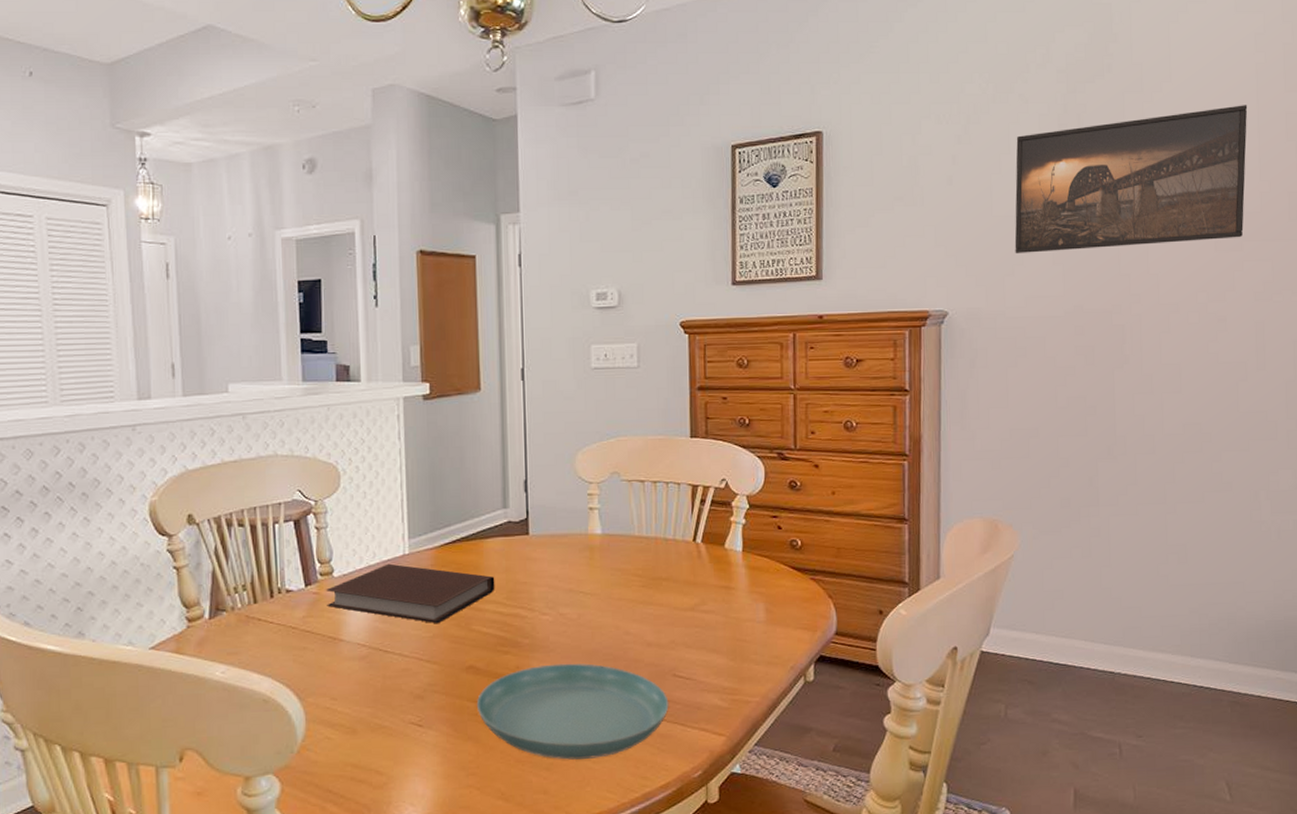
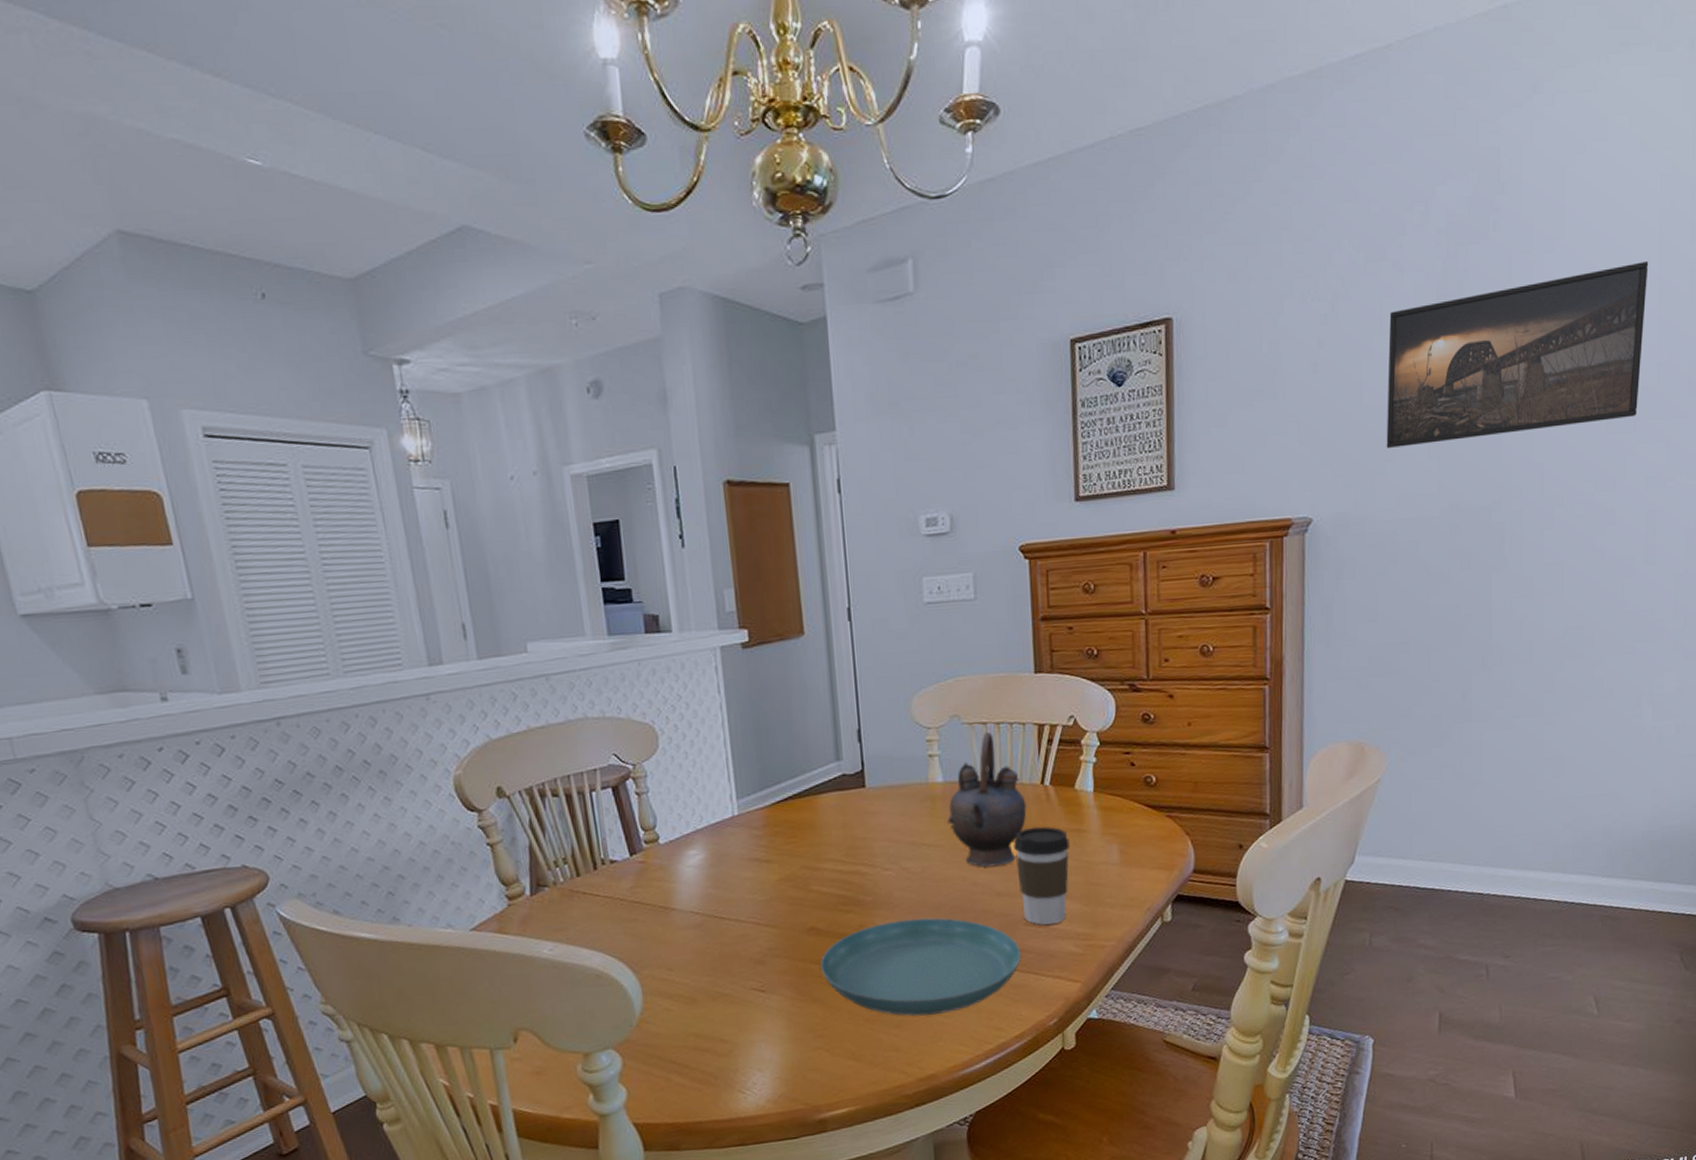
notebook: present [326,563,495,624] -> none [653,826,833,887]
teapot: none [604,490,679,618] -> present [947,732,1027,867]
coffee cup: none [664,581,719,678] -> present [1013,826,1070,926]

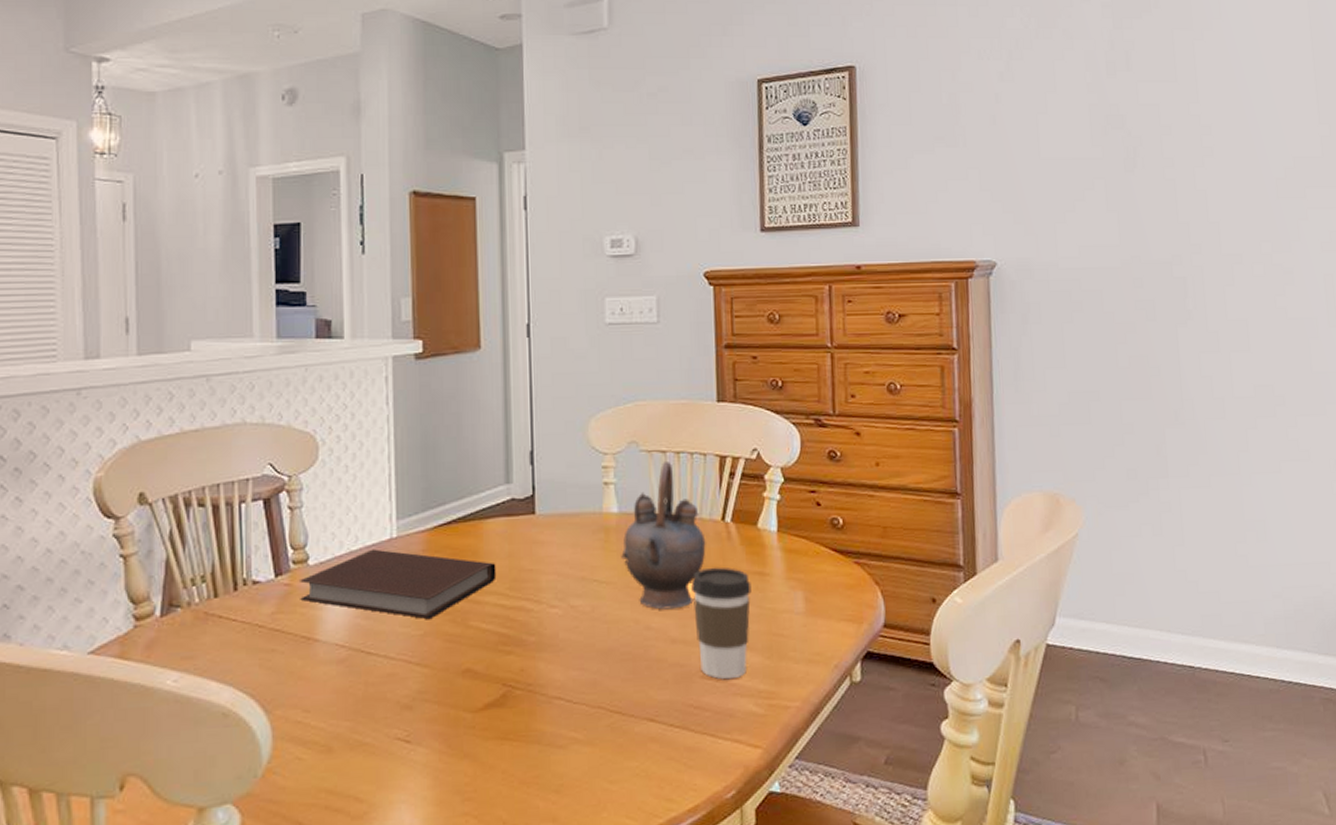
notebook: none [653,826,833,887] -> present [300,549,497,620]
saucer: present [820,917,1021,1016] -> none [474,664,697,780]
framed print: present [1386,261,1649,449] -> none [1062,44,1306,200]

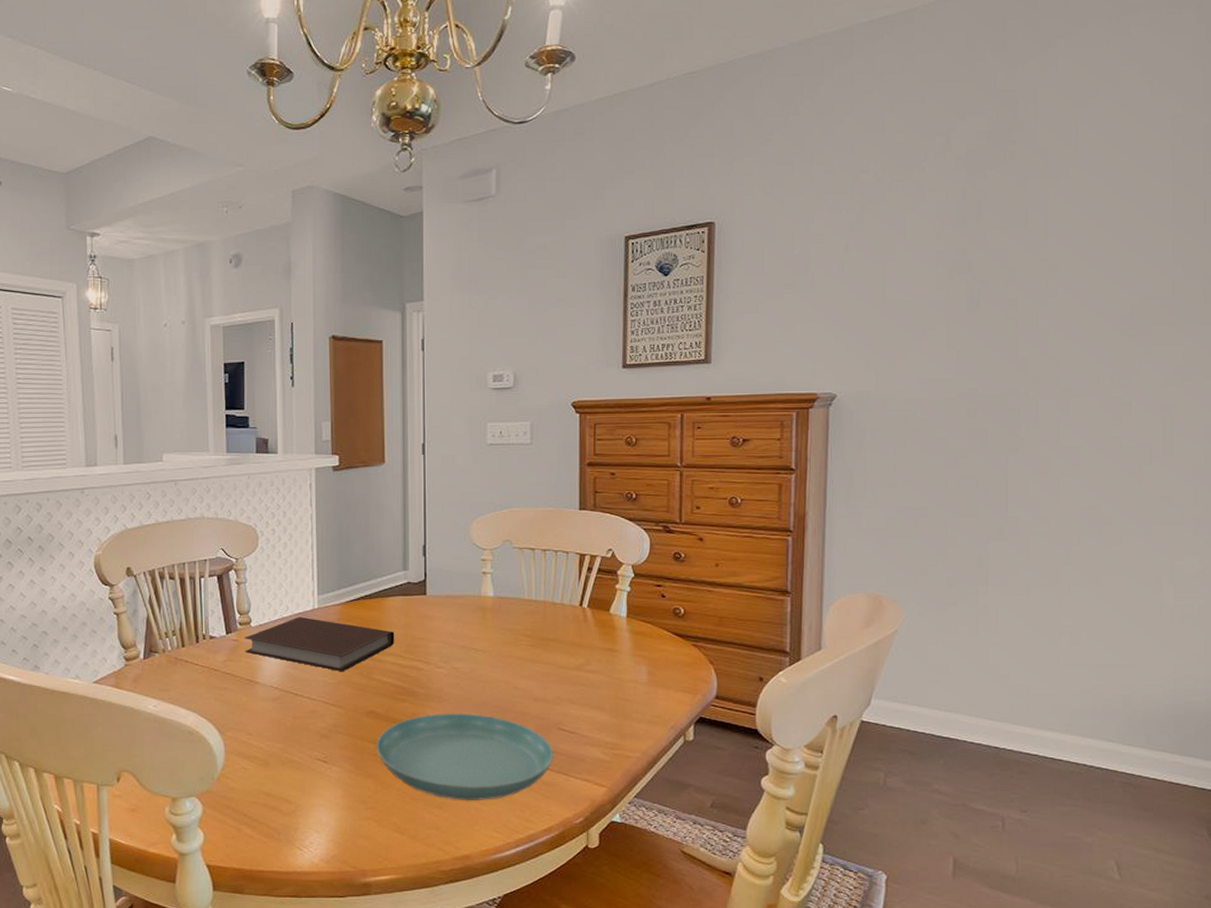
saucer: none [474,664,697,780] -> present [376,713,553,800]
teapot: present [621,462,706,610] -> none [495,557,566,674]
coffee cup: present [690,567,752,680] -> none [551,643,603,732]

